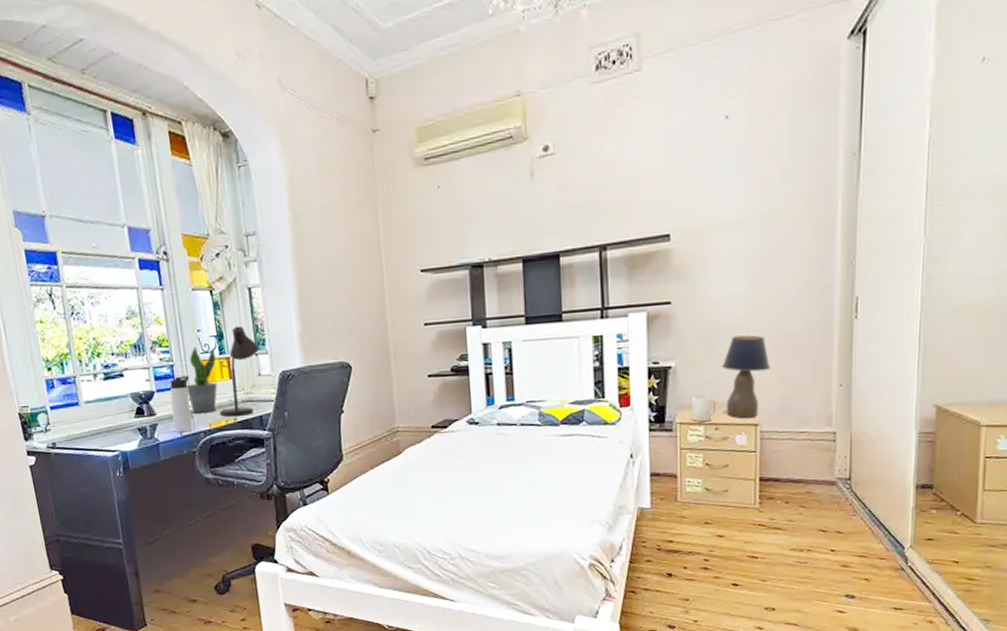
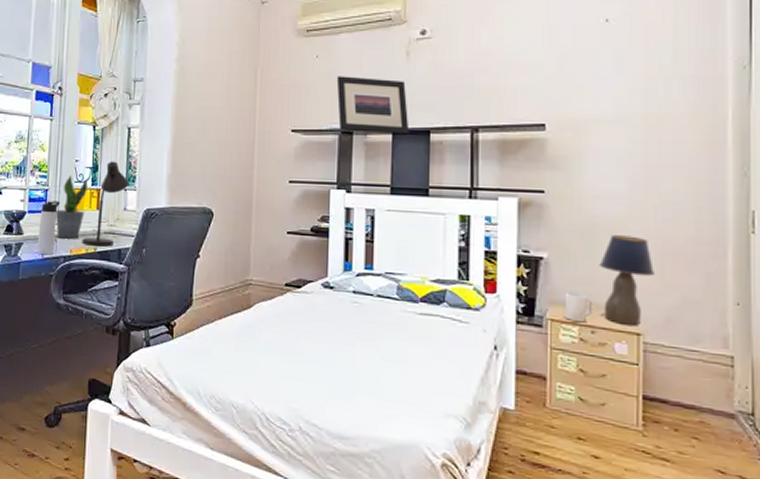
picture frame: none [461,204,539,265] -> present [336,76,410,135]

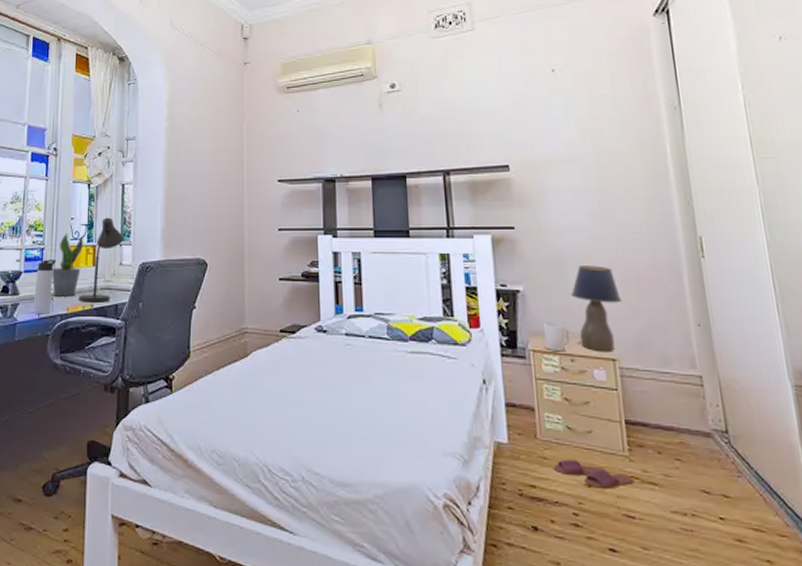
picture frame: present [336,76,410,135] -> none [317,128,387,180]
slippers: none [561,429,646,462] -> present [554,459,635,489]

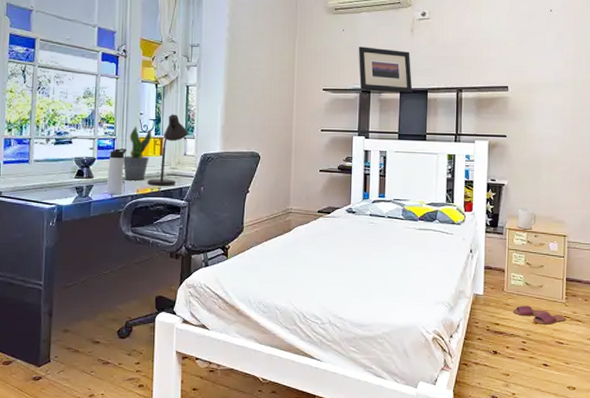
picture frame: none [317,128,387,180] -> present [358,46,413,94]
table lamp: present [570,266,622,353] -> none [541,167,577,231]

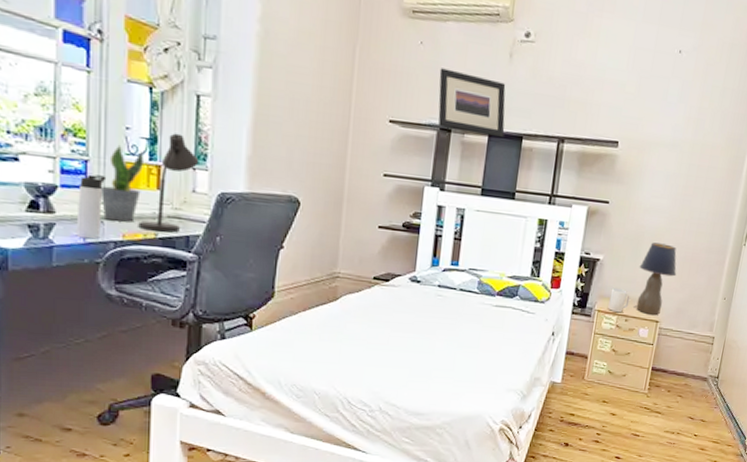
slippers: present [514,305,567,325] -> none [591,395,646,416]
table lamp: none [541,167,577,231] -> present [633,242,677,316]

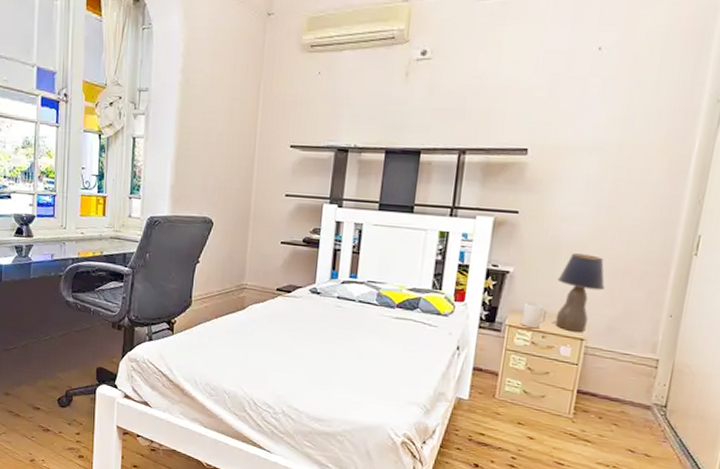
thermos bottle: present [76,174,107,240] -> none [46,206,68,257]
potted plant: present [100,144,144,223] -> none [63,181,94,243]
desk lamp: present [138,133,199,233] -> none [89,169,134,251]
picture frame: present [438,68,506,138] -> none [335,94,402,154]

